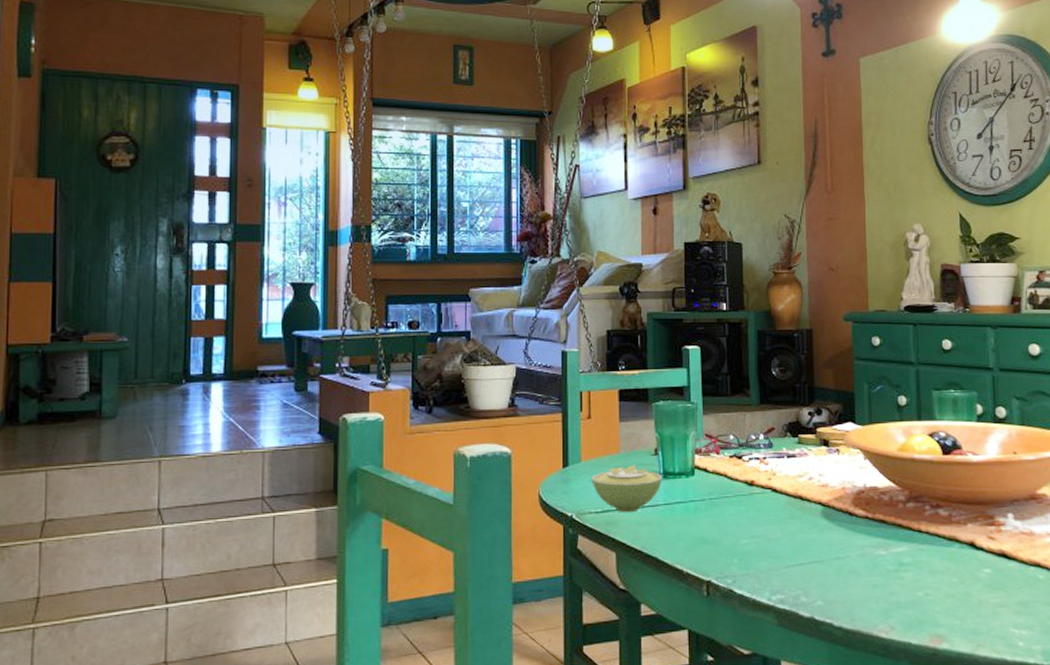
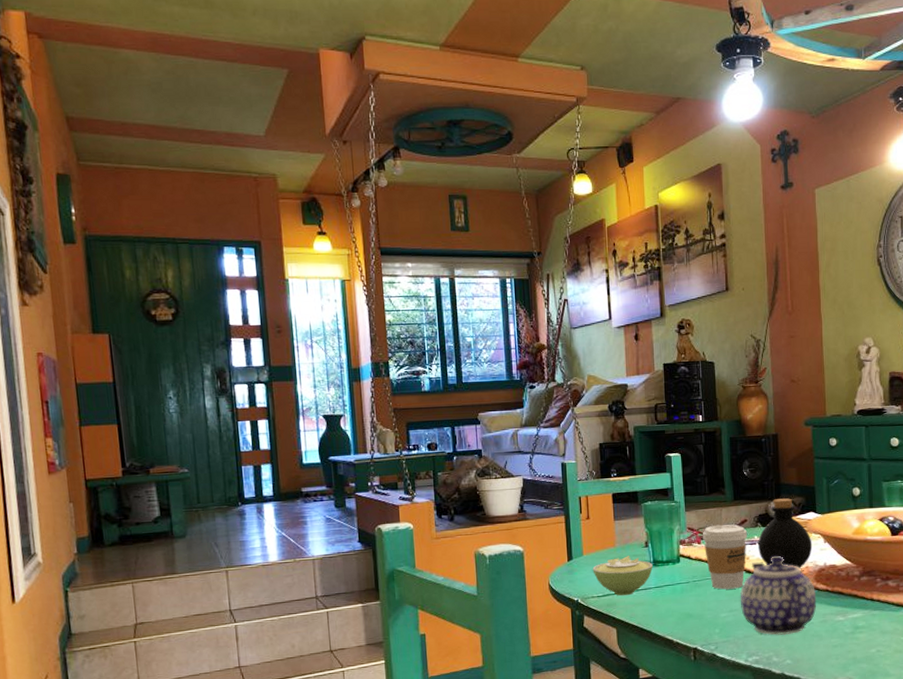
coffee cup: none [723,432,774,511] -> present [703,524,747,590]
teapot: none [765,472,854,571] -> present [741,555,817,636]
bottle: none [787,405,850,489] -> present [758,498,813,568]

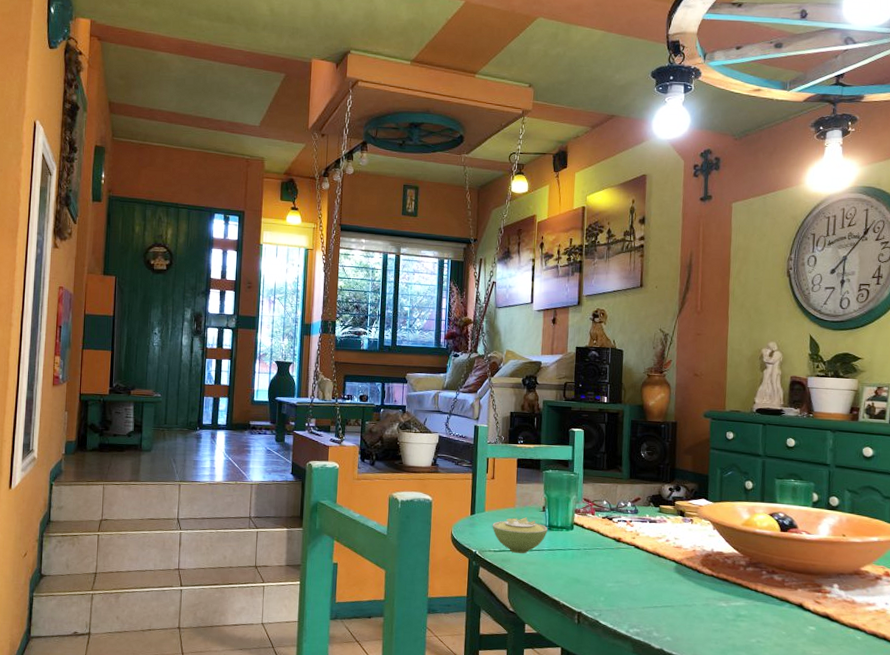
coffee cup: present [703,524,747,590] -> none [597,499,639,562]
teapot: present [741,555,817,636] -> none [627,535,701,613]
bottle: present [758,498,813,568] -> none [649,482,702,551]

